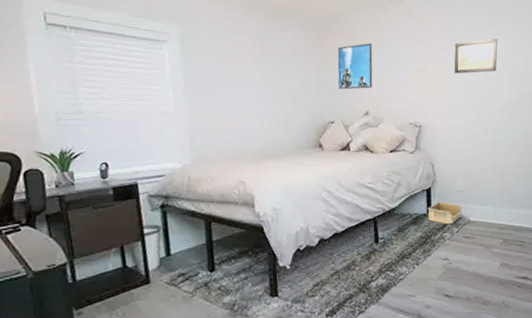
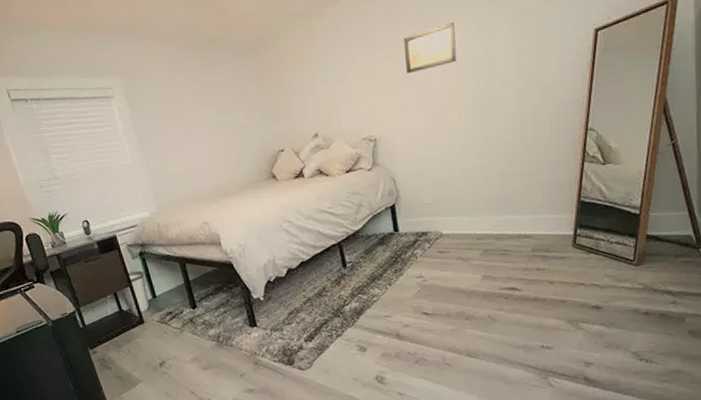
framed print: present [337,43,373,90] -> none [275,58,318,115]
storage bin: present [427,201,463,225] -> none [393,217,434,241]

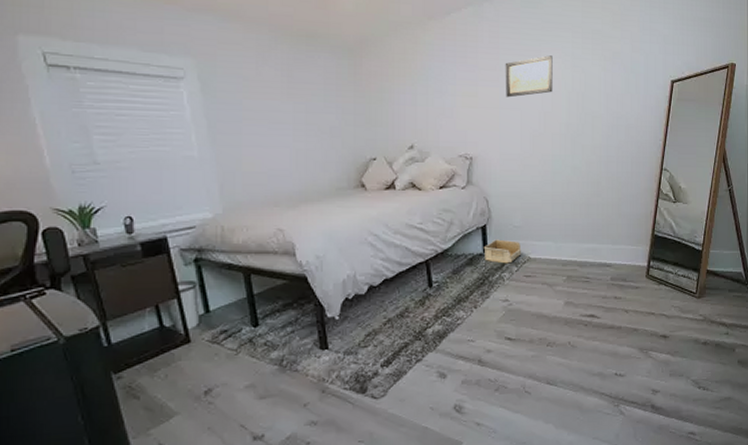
storage bin: none [393,217,434,241] -> present [483,239,522,264]

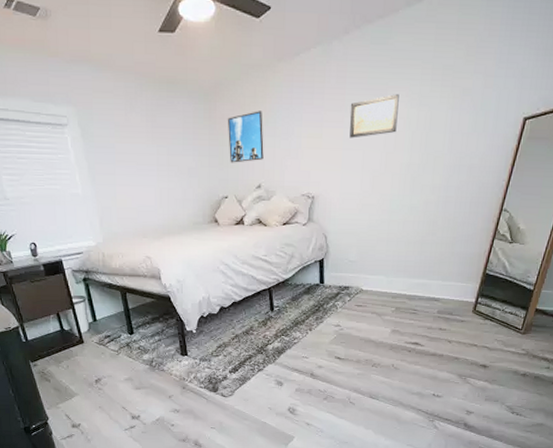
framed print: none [374,68,416,122] -> present [227,111,264,163]
storage bin: present [483,239,522,264] -> none [320,272,355,294]

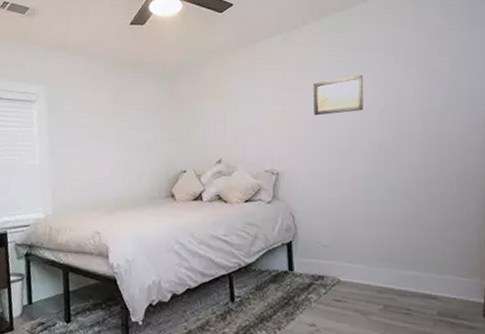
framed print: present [227,111,264,163] -> none [189,90,225,138]

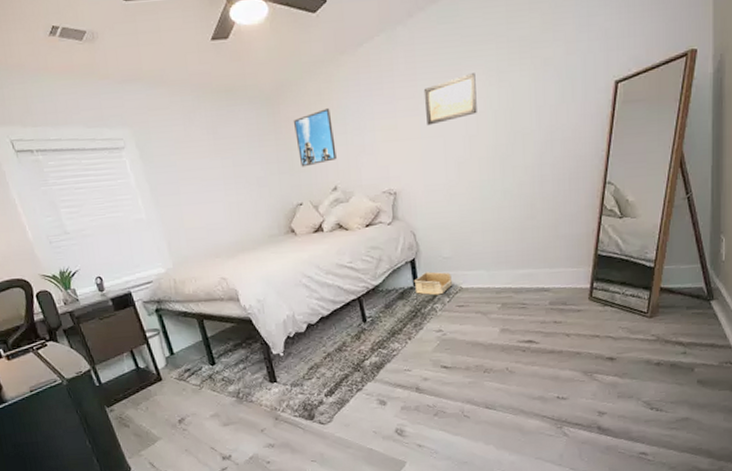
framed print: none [189,90,225,138] -> present [293,108,337,167]
storage bin: none [289,257,331,285] -> present [413,272,453,295]

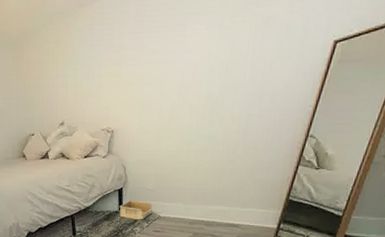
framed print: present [293,108,337,167] -> none [33,54,67,104]
wall art: present [423,73,477,126] -> none [148,28,198,74]

